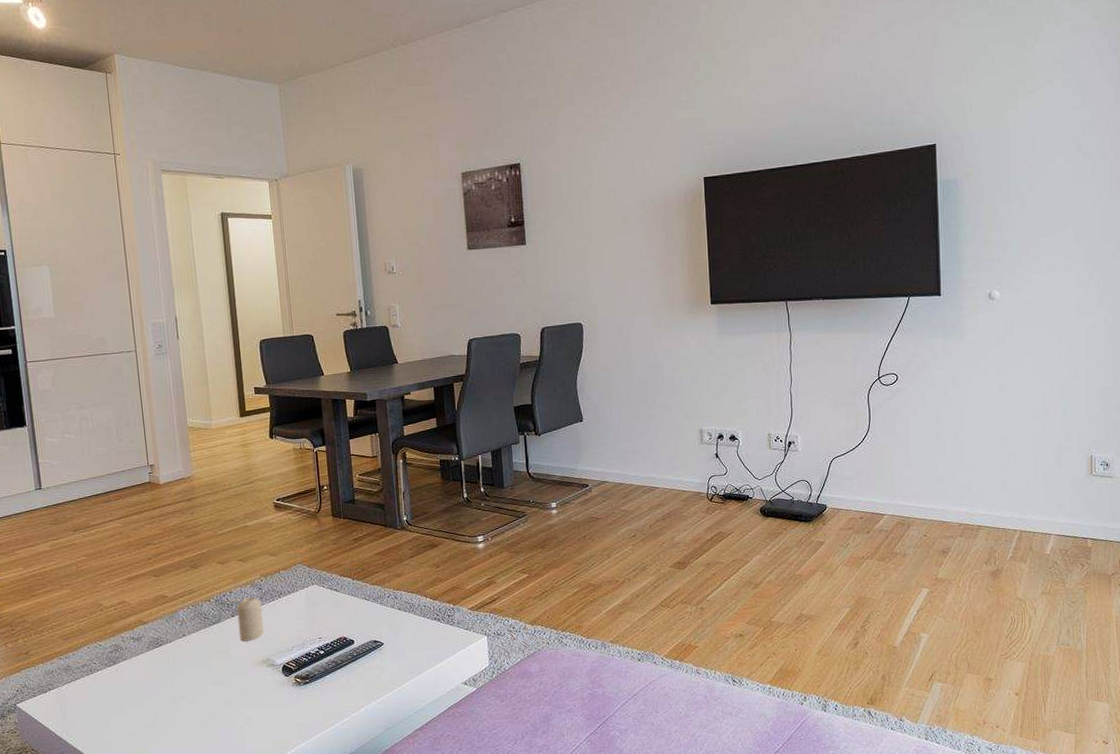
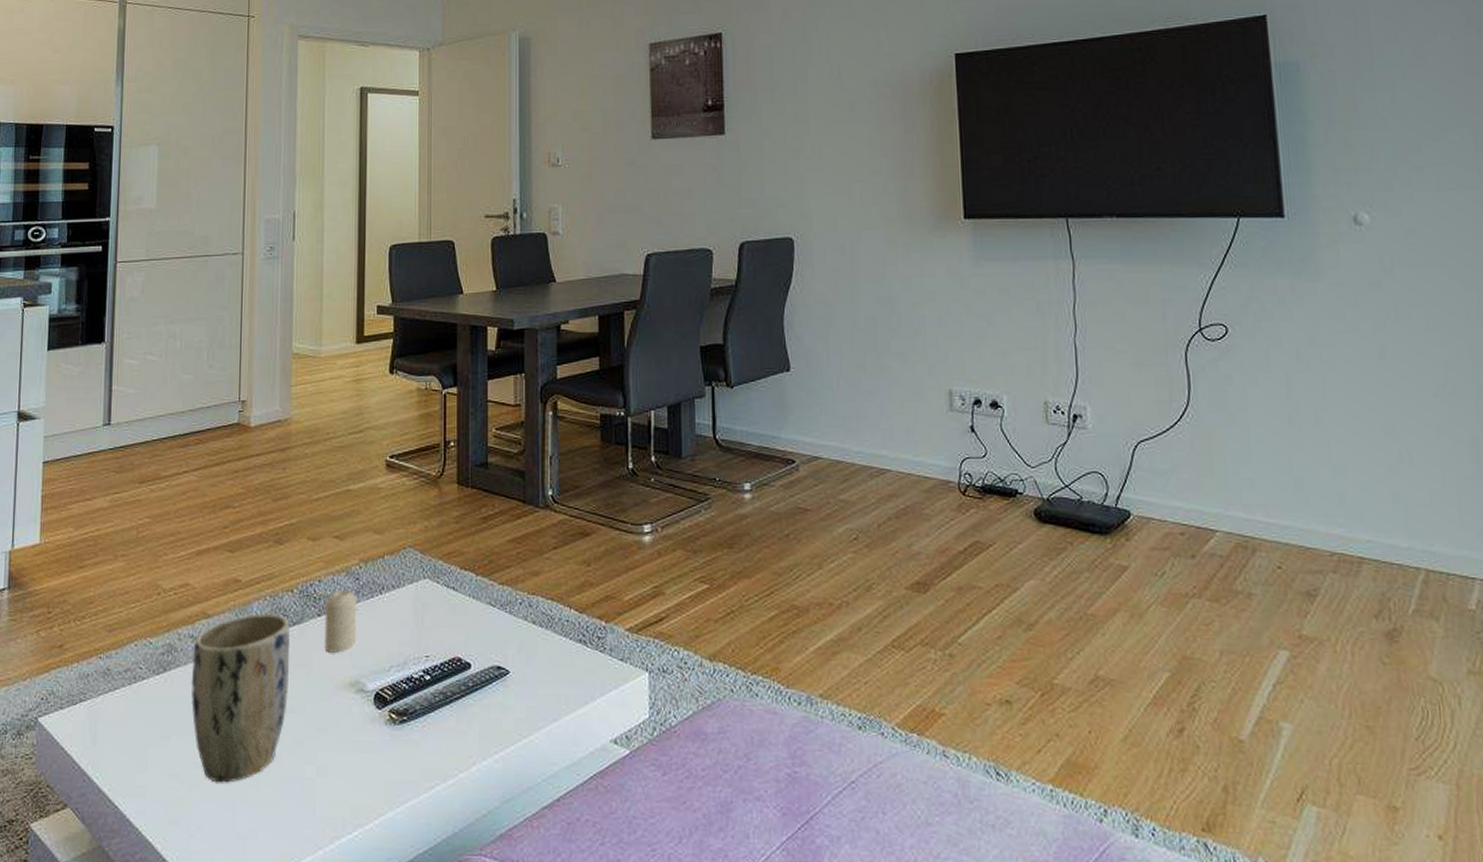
plant pot: none [135,618,216,736] -> present [190,614,290,783]

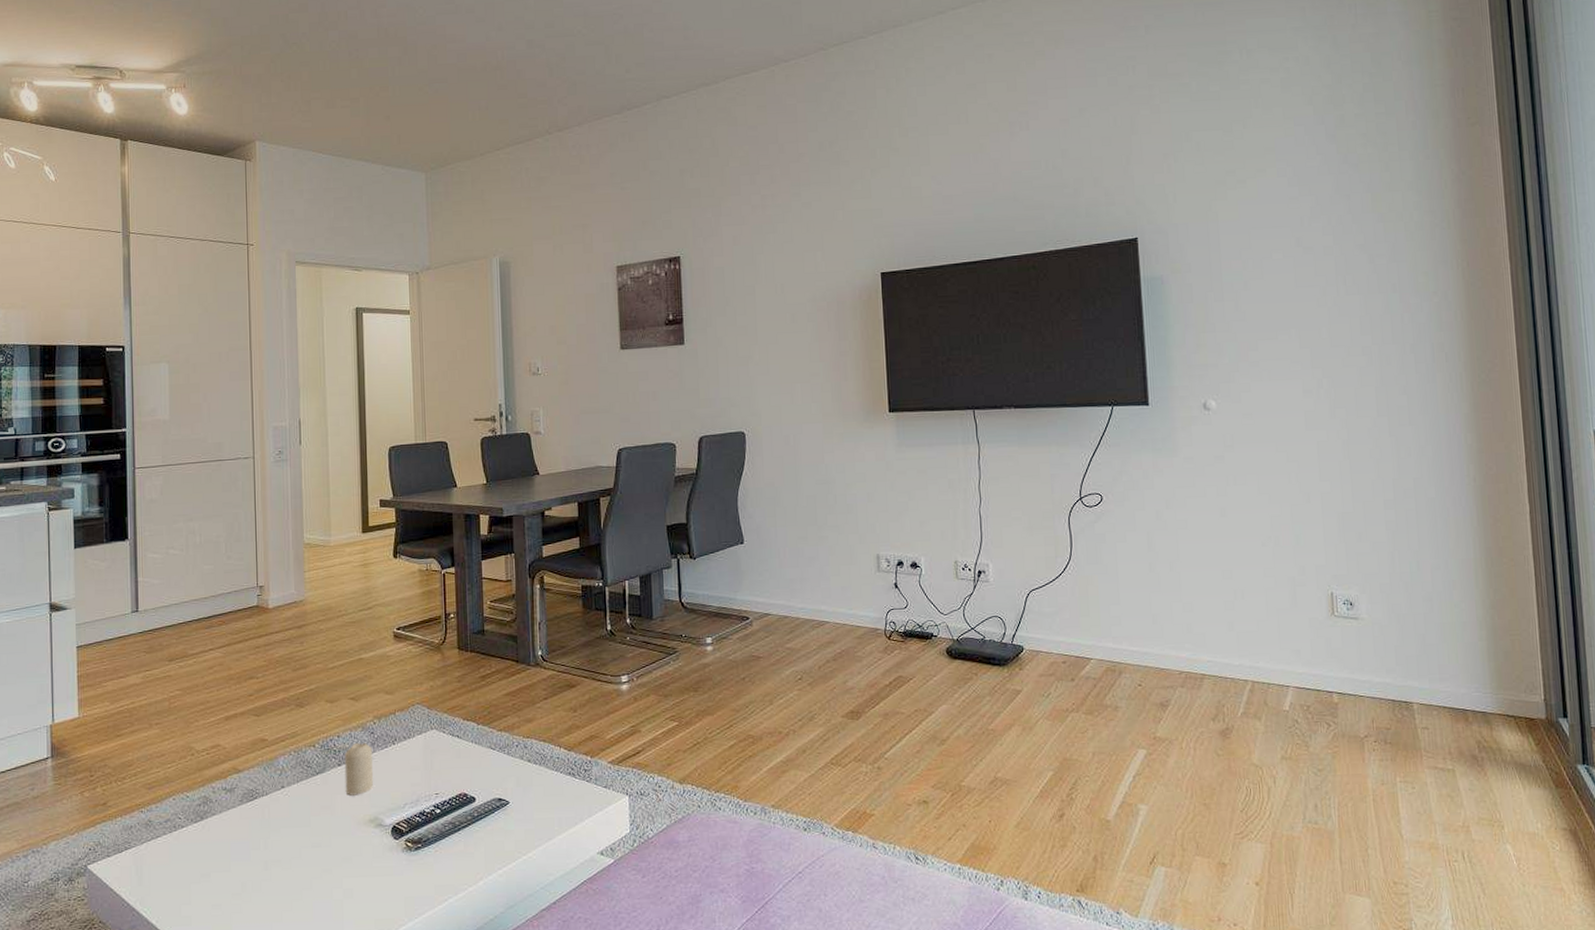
plant pot: present [190,614,290,783] -> none [226,766,315,909]

